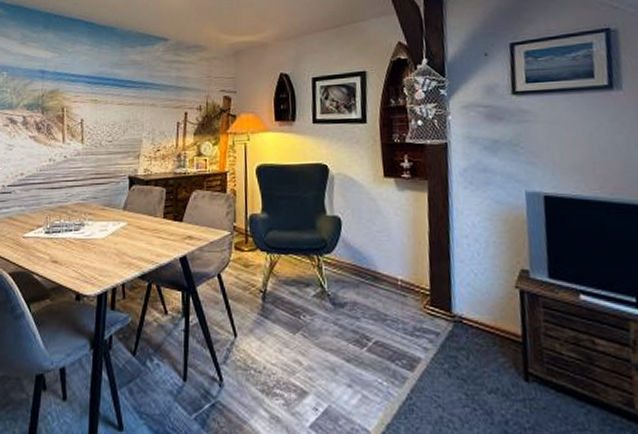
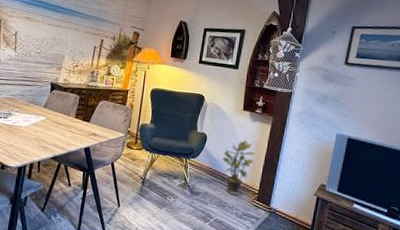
potted plant: none [368,217,415,300] -> present [222,139,255,195]

